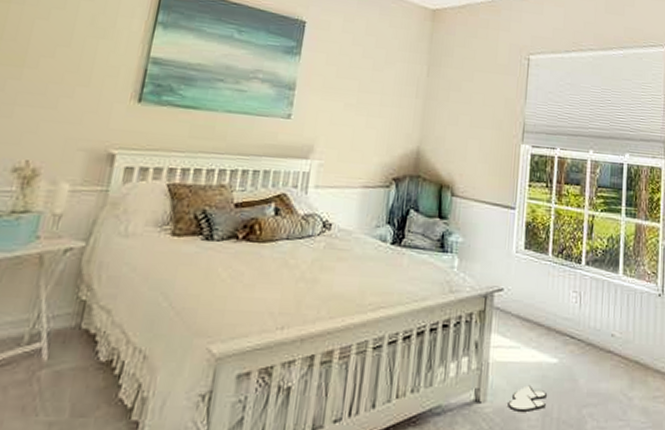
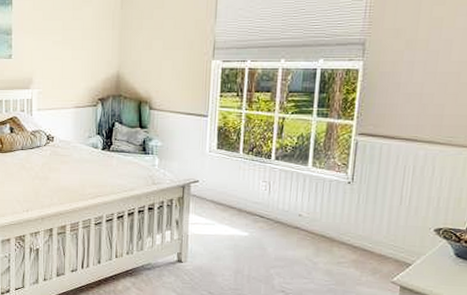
slippers: present [508,385,547,412] -> none [205,251,238,270]

